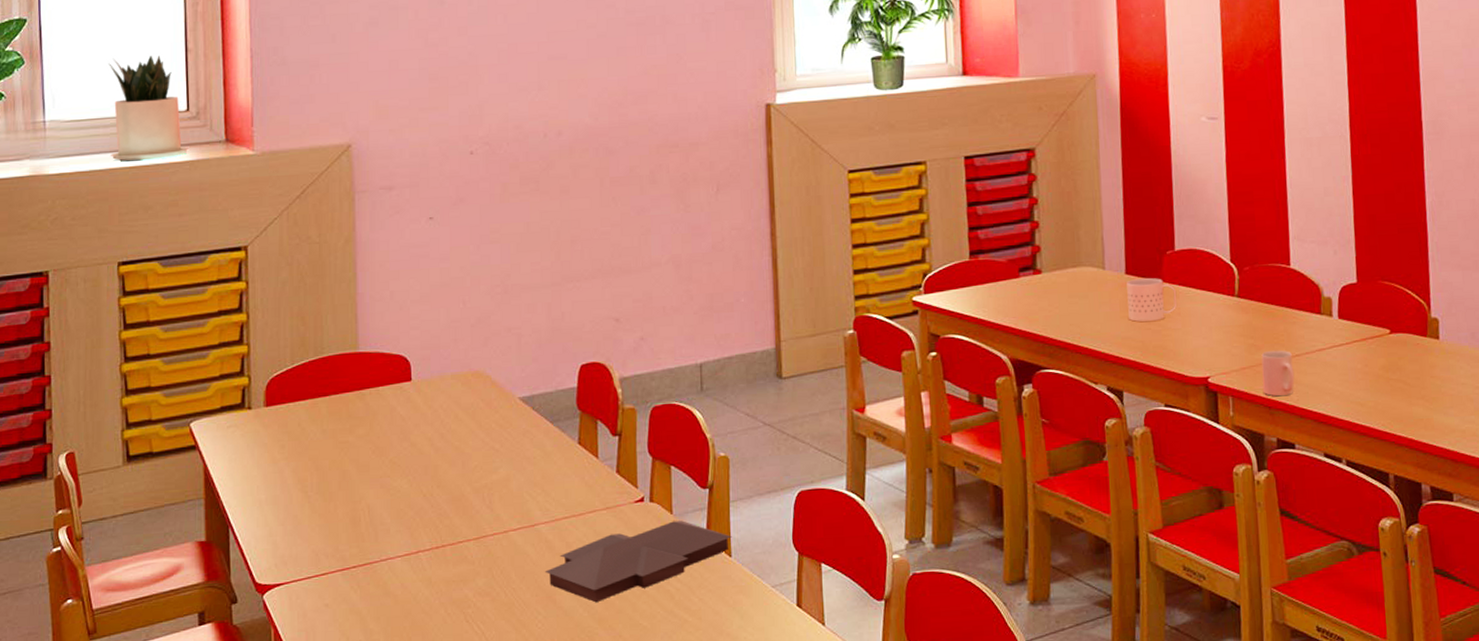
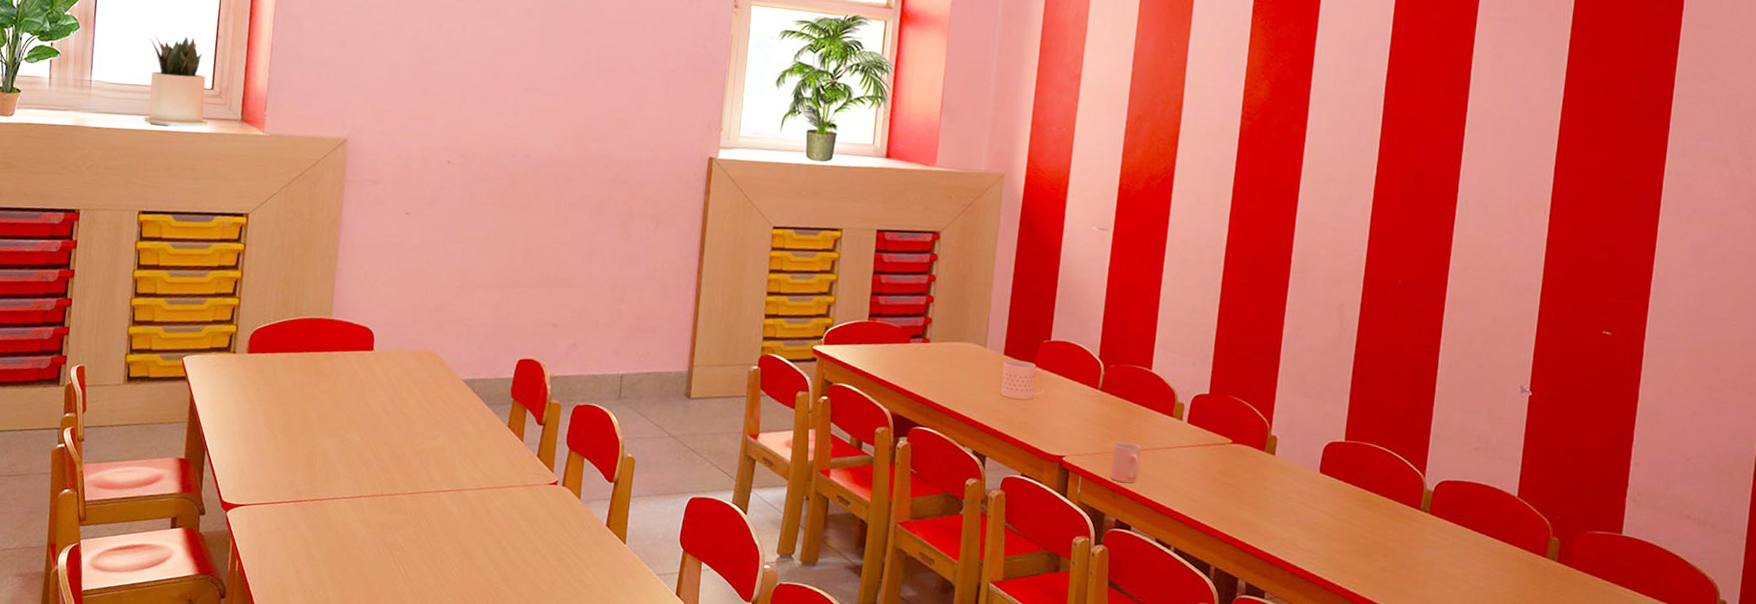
papers: present [544,520,732,603] -> none [465,505,628,564]

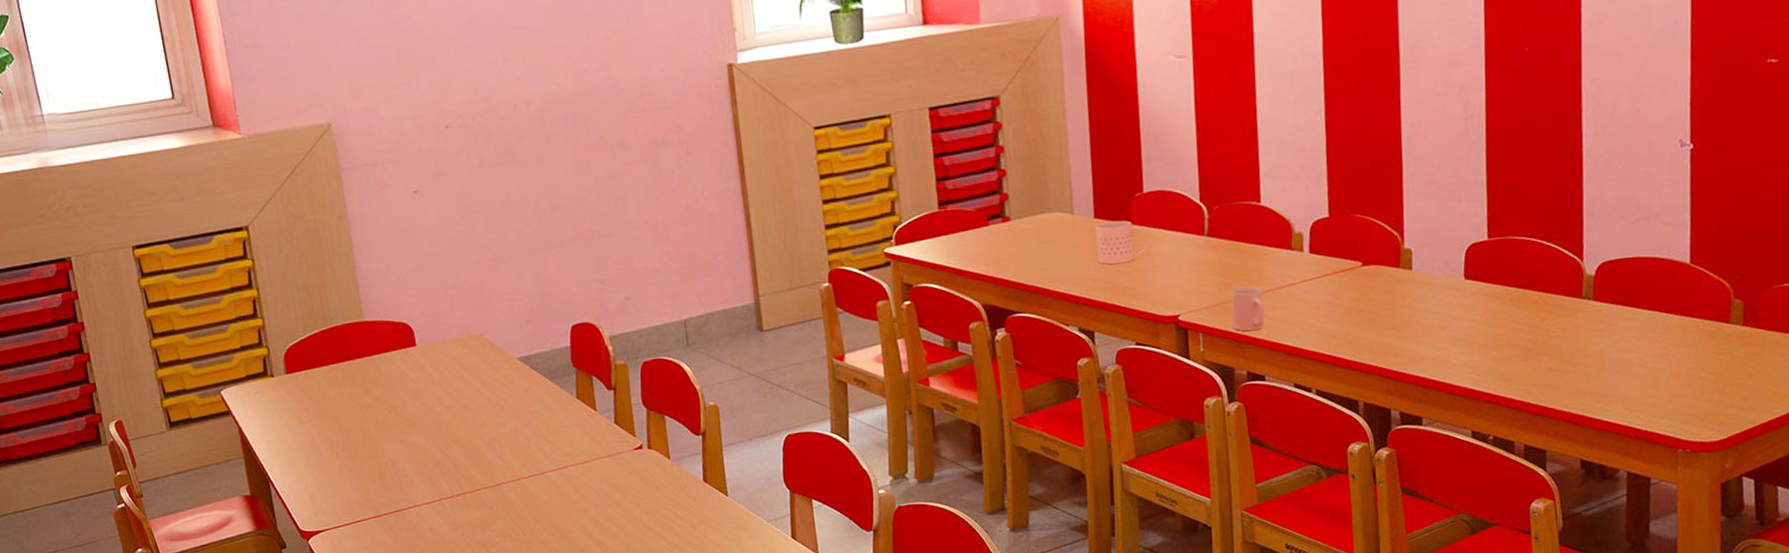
planter: present [143,34,210,128] -> none [92,45,180,150]

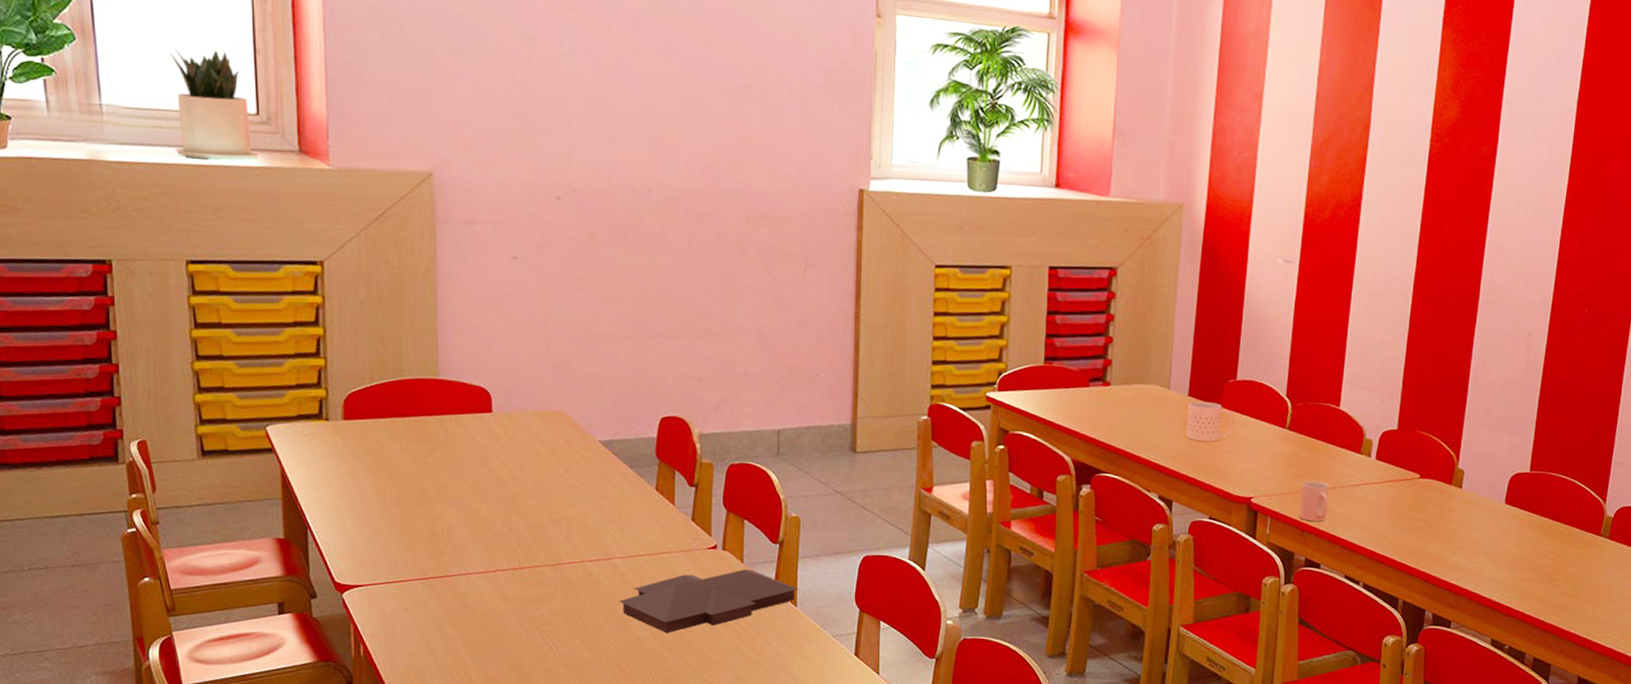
planter: none [92,45,180,150] -> present [170,48,260,161]
papers: none [557,465,727,540] -> present [618,569,798,634]

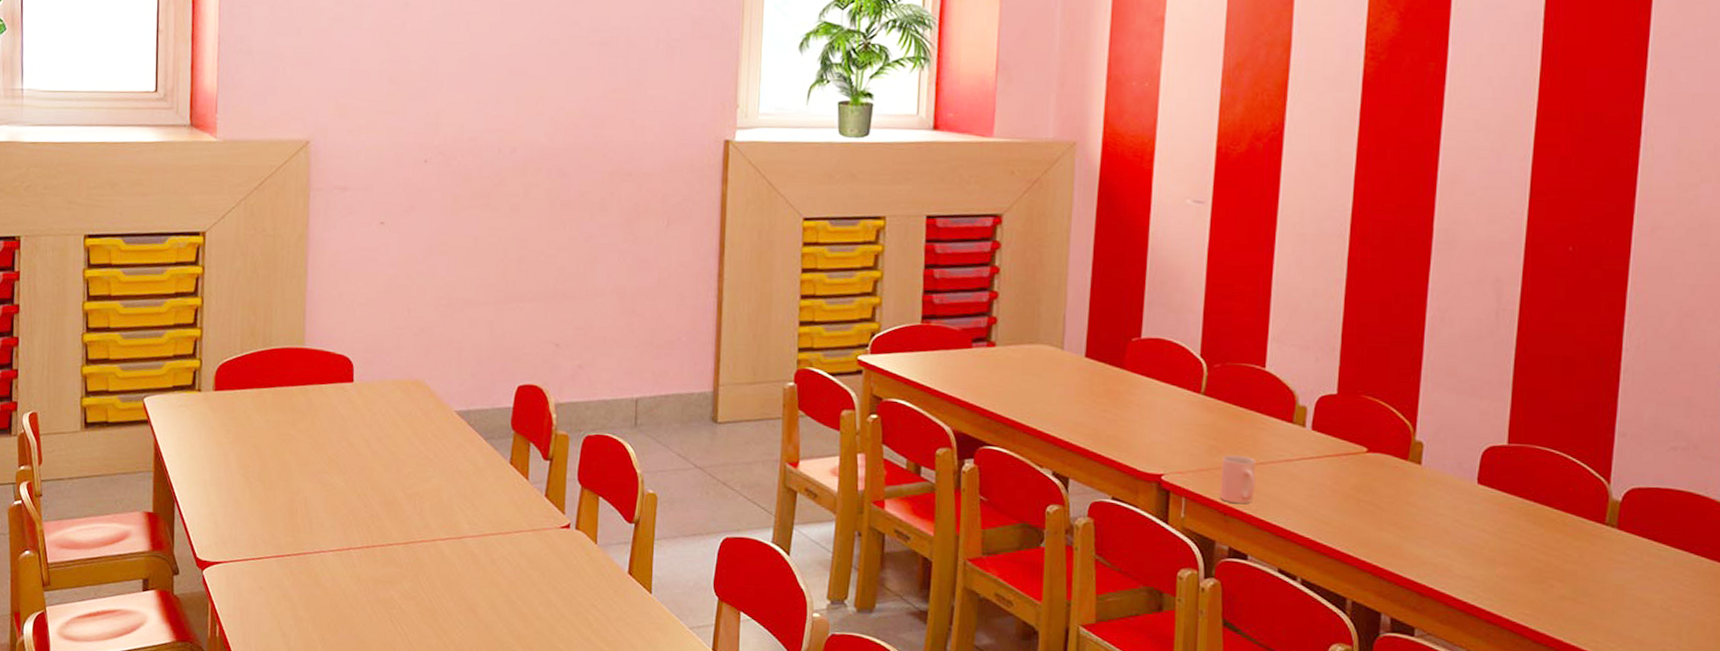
planter: present [170,48,260,161] -> none [82,32,156,138]
papers: present [618,569,798,634] -> none [468,551,654,621]
mug: present [1185,401,1233,443] -> none [1082,363,1138,410]

